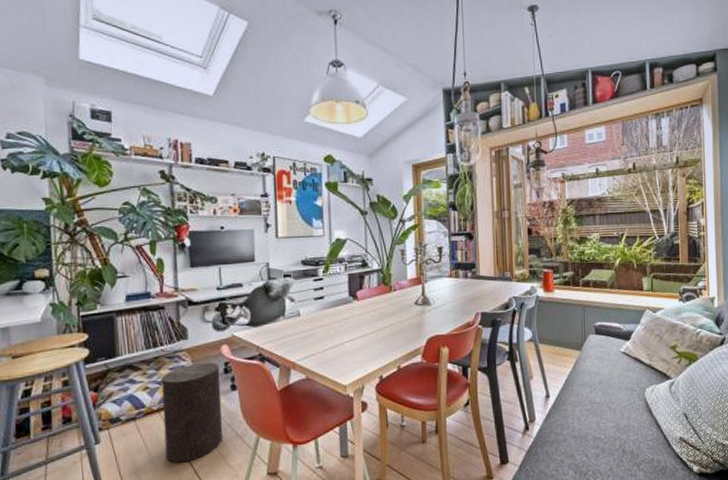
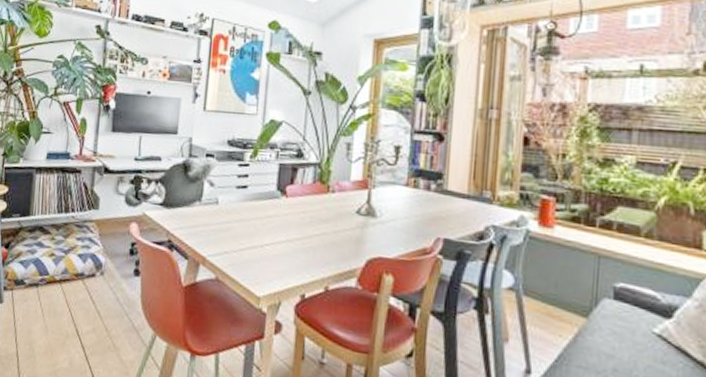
stool: present [161,362,223,463] -> none [60,237,126,345]

